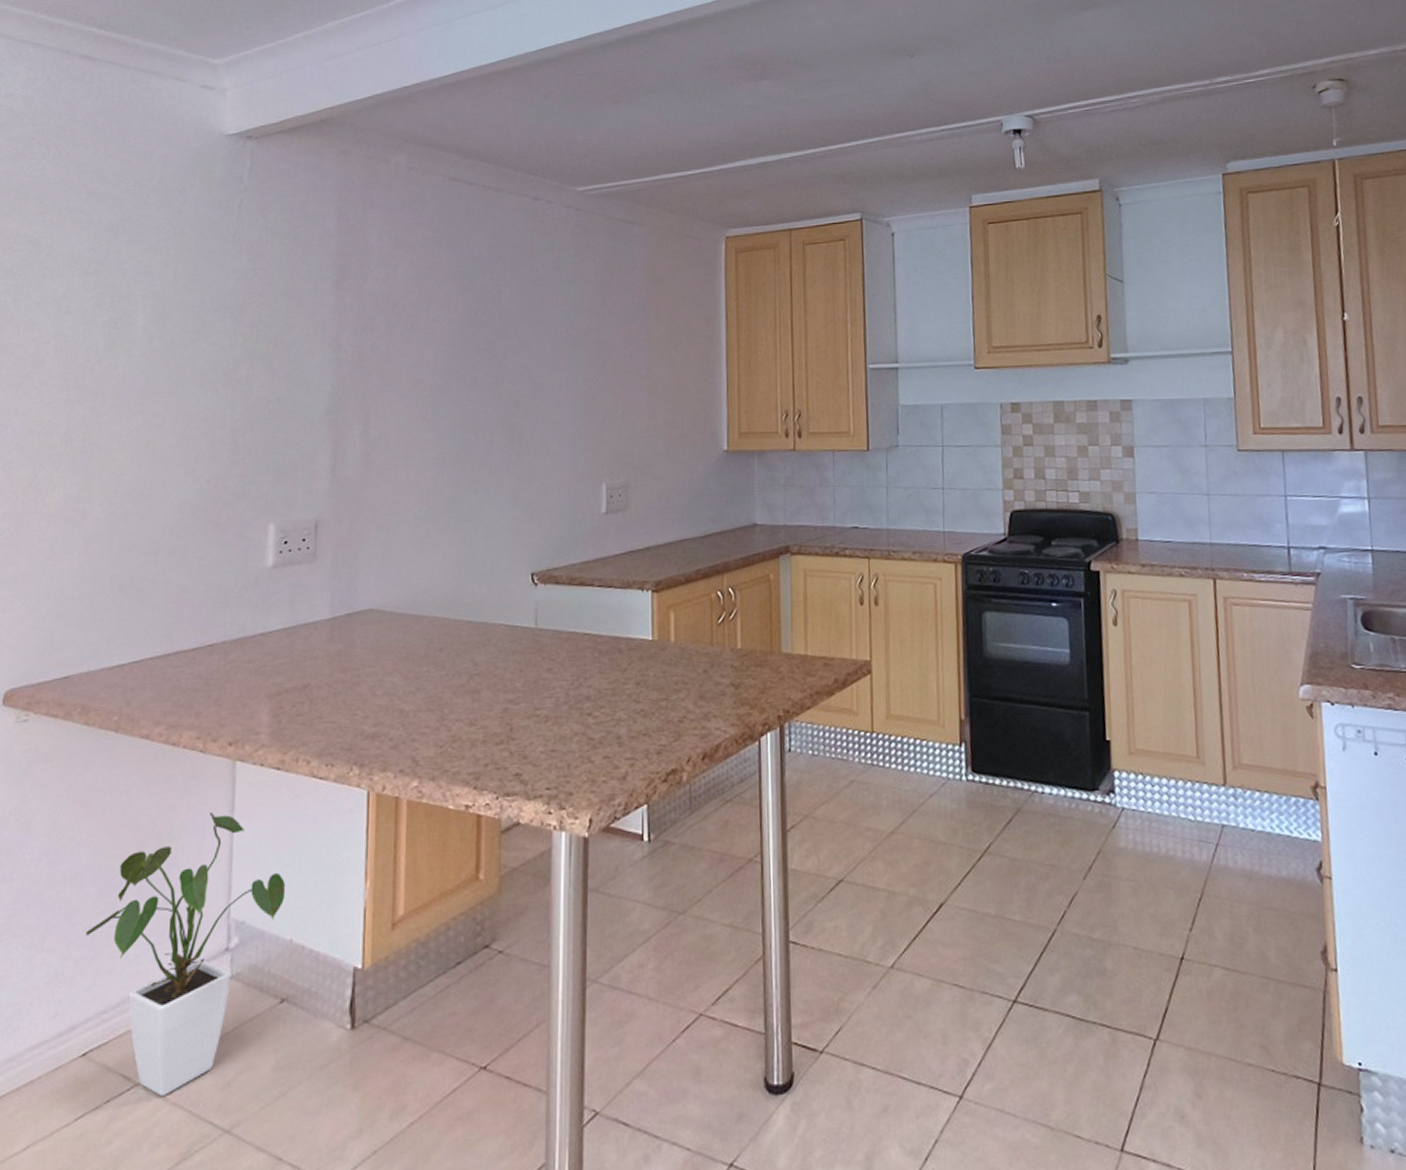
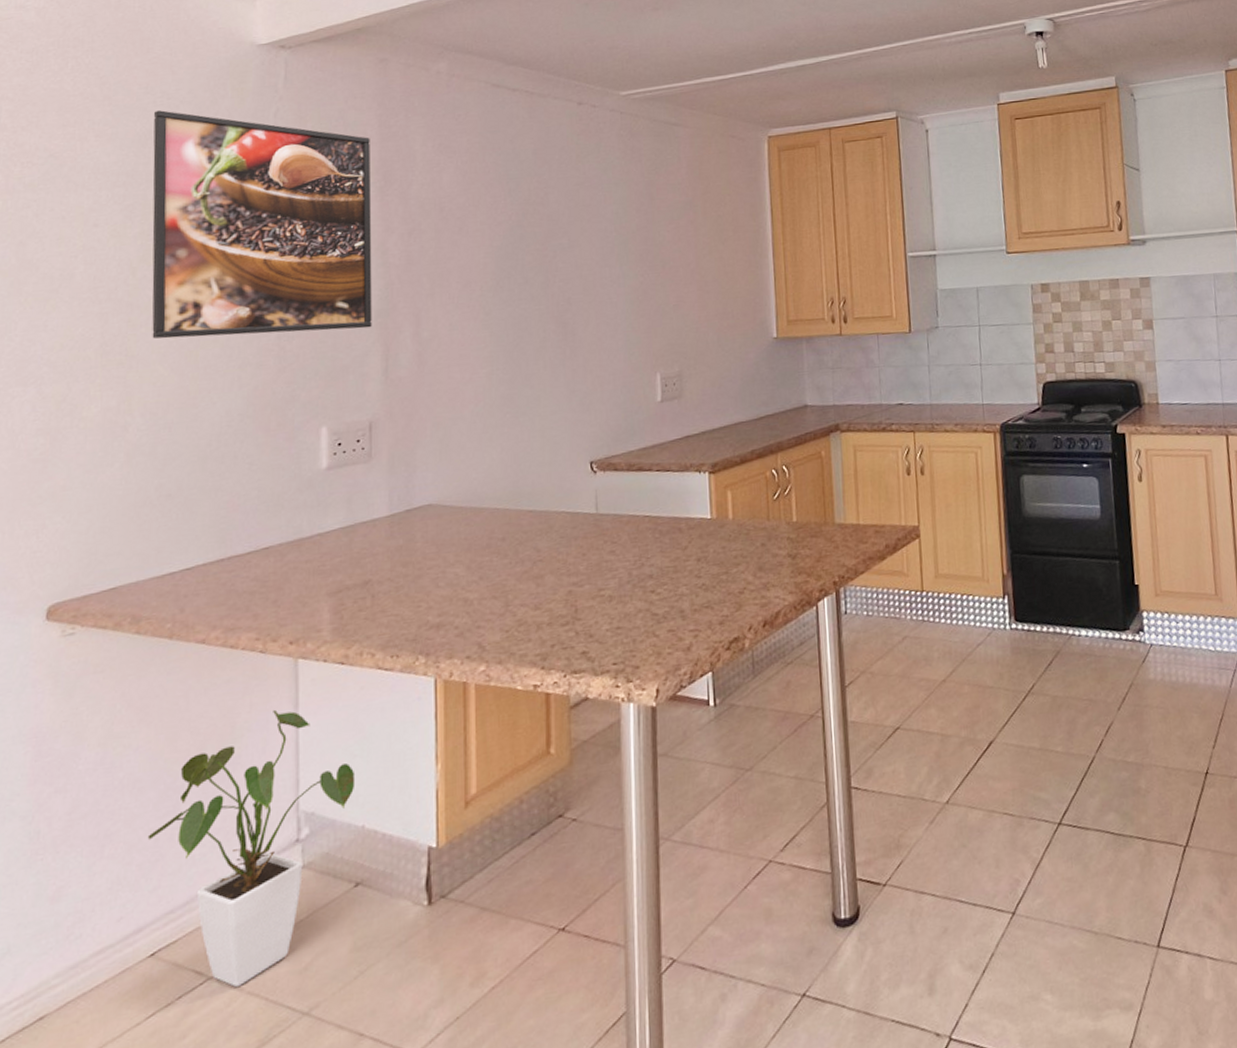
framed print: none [114,199,329,428] -> present [152,110,372,339]

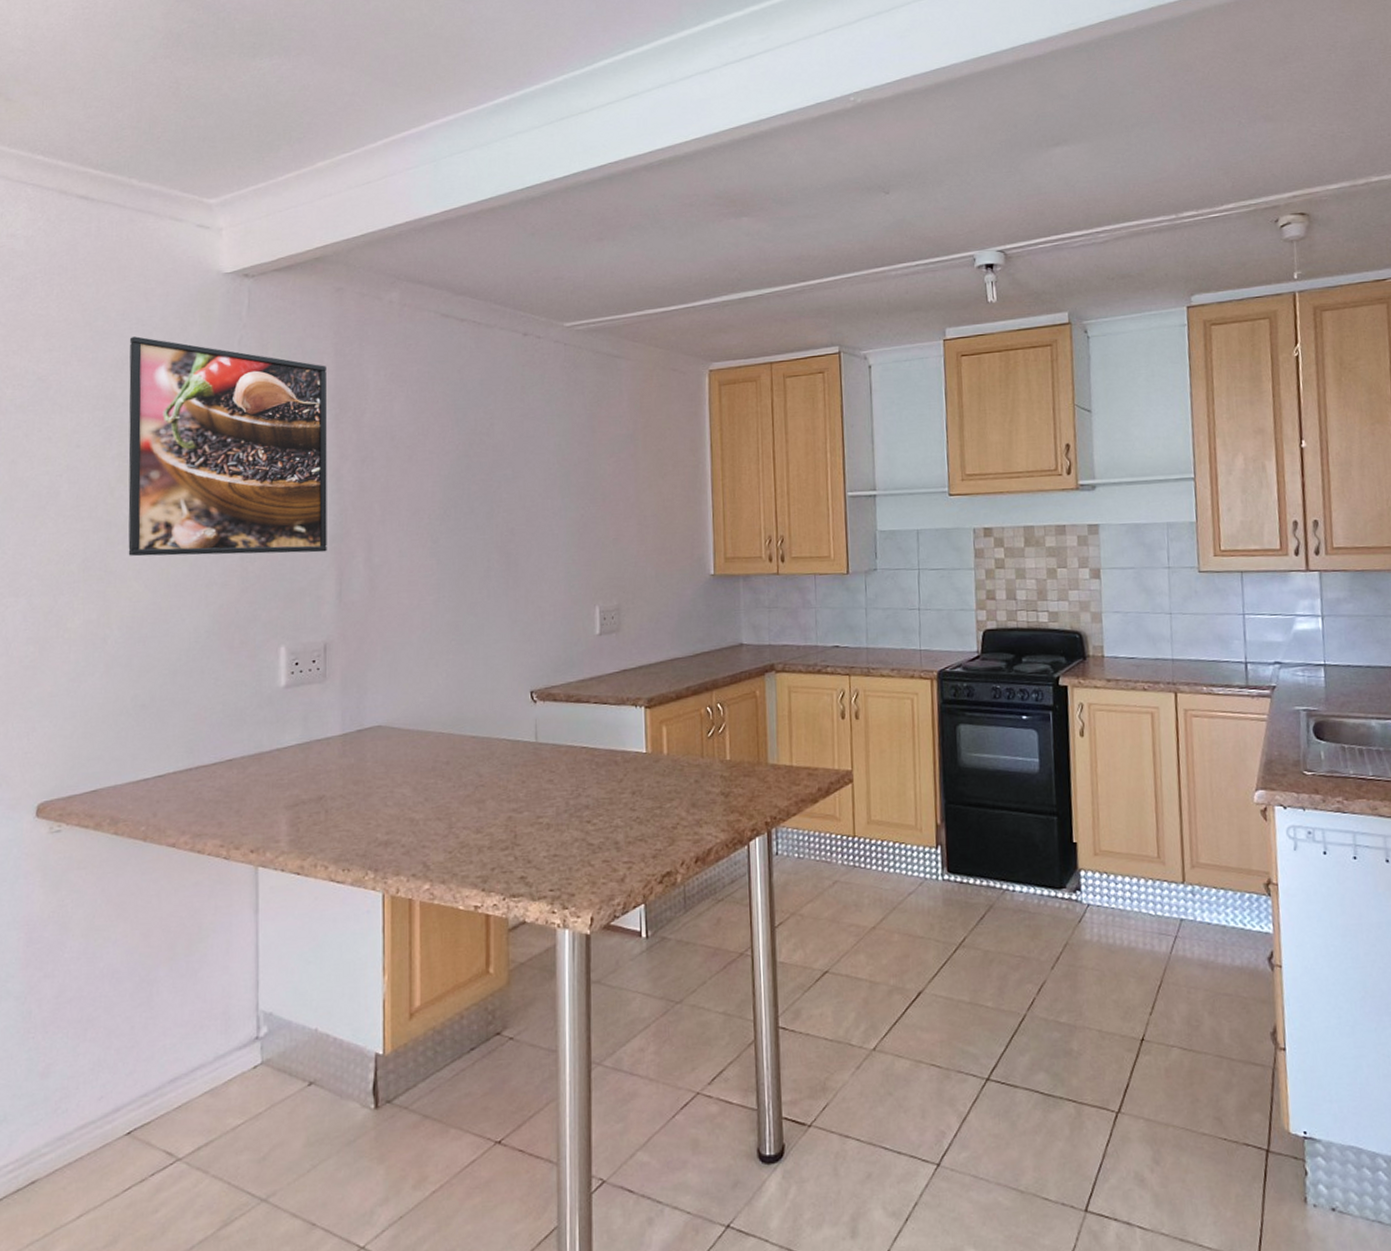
house plant: present [147,709,356,988] -> none [124,913,310,1171]

